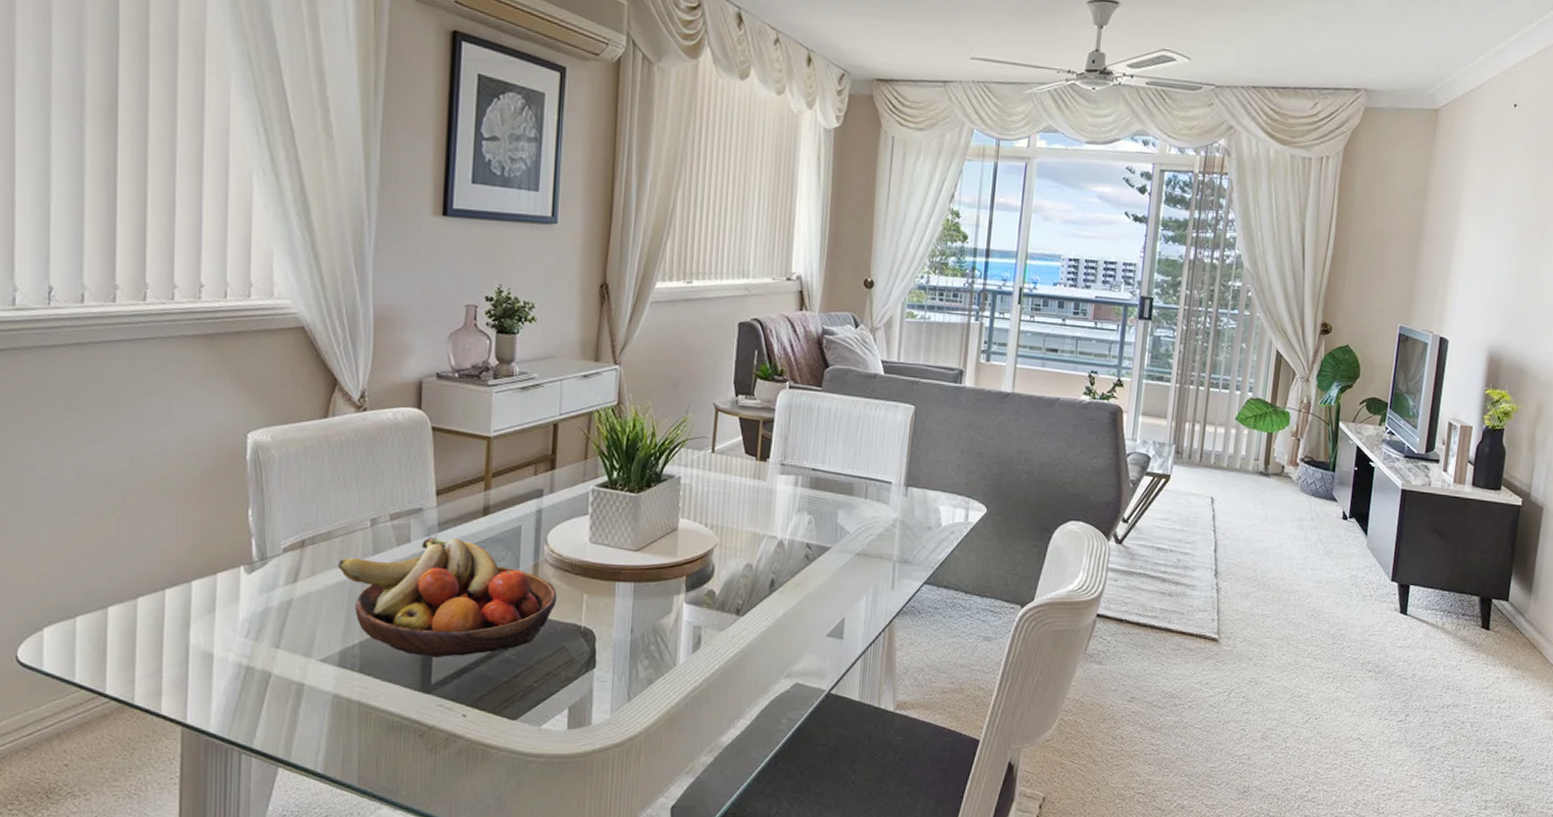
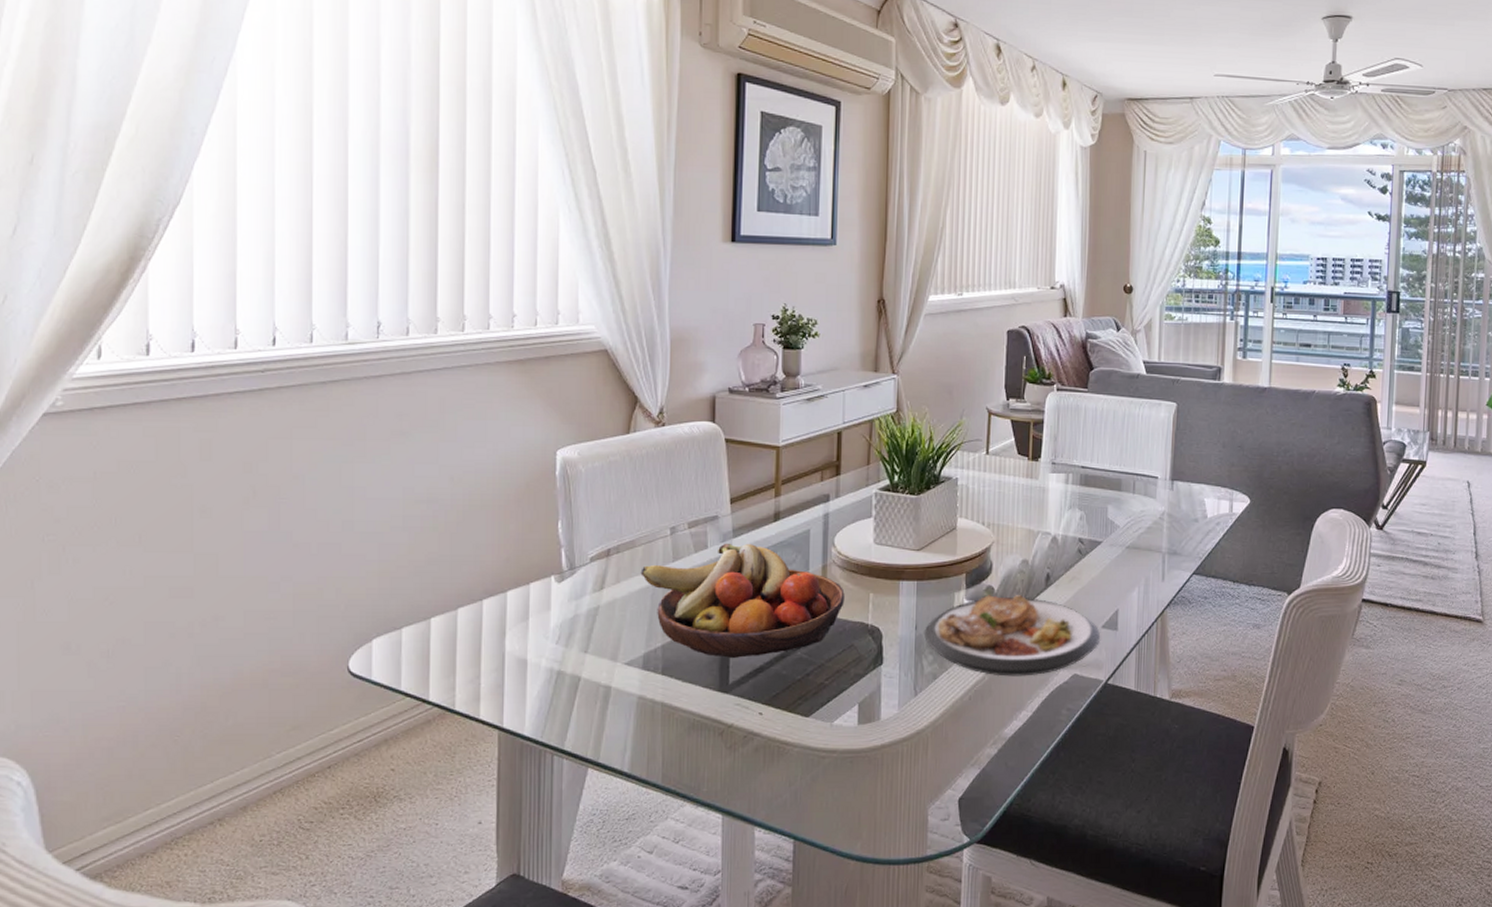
plate: none [640,599,825,684] -> present [924,595,1101,676]

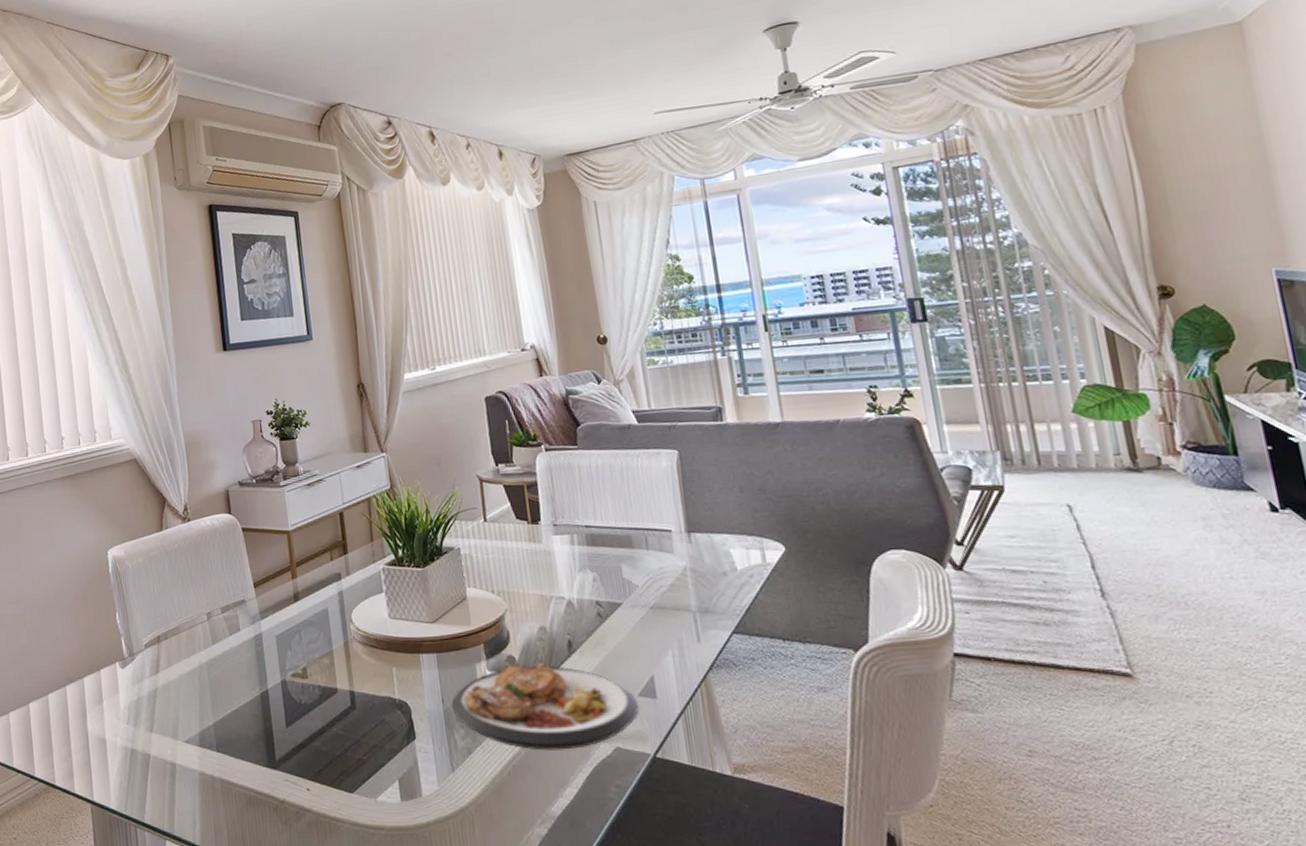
fruit bowl: present [640,543,845,658] -> none [187,624,370,735]

